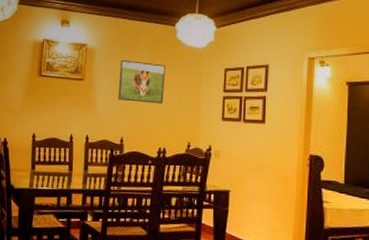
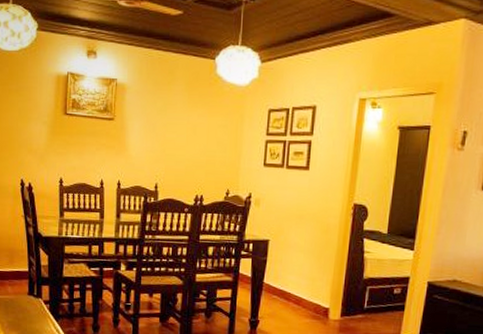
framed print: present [118,59,166,104] -> none [152,97,204,147]

